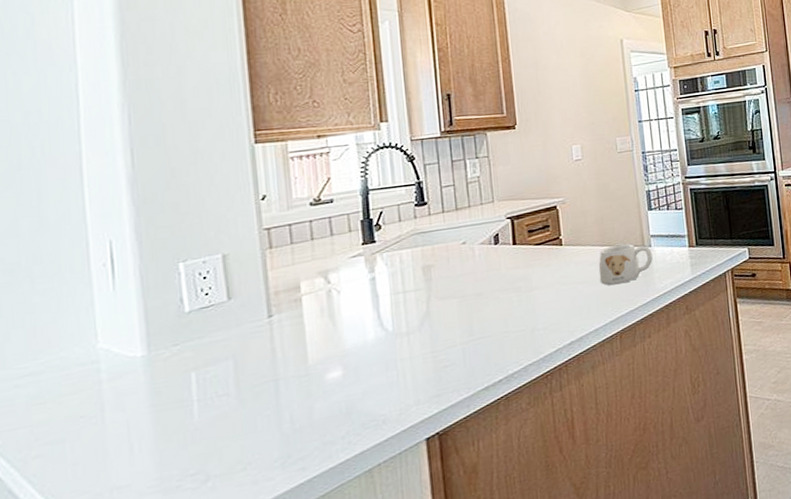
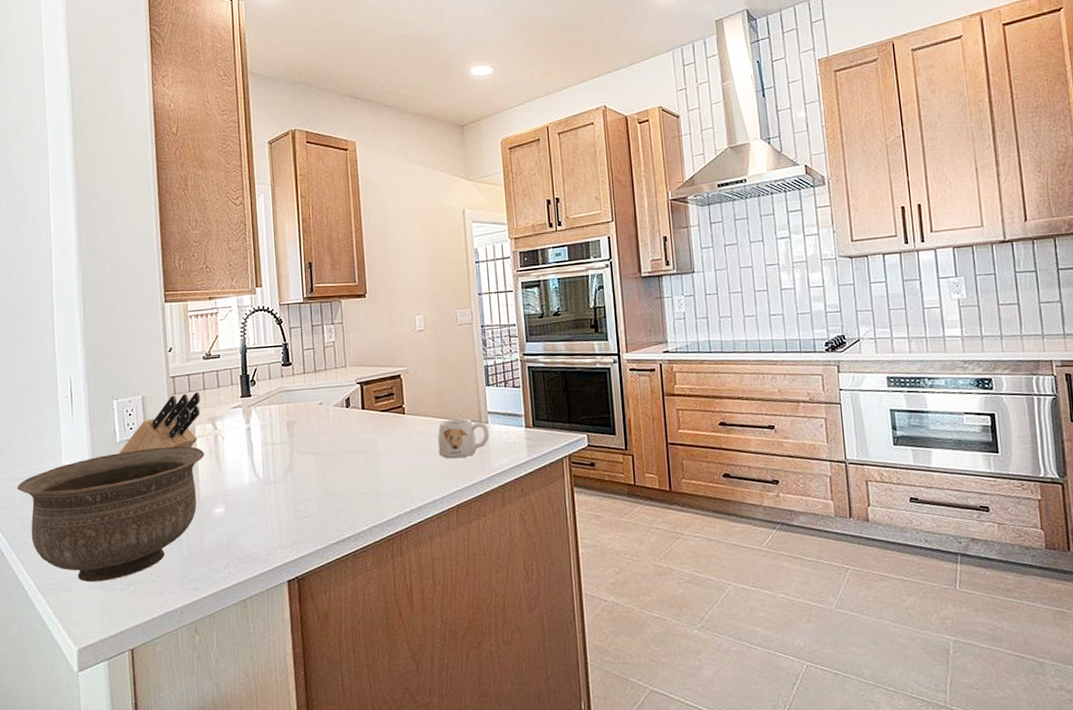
bowl: none [20,306,314,489] -> present [16,446,205,583]
knife block: none [187,243,308,327] -> present [118,392,201,454]

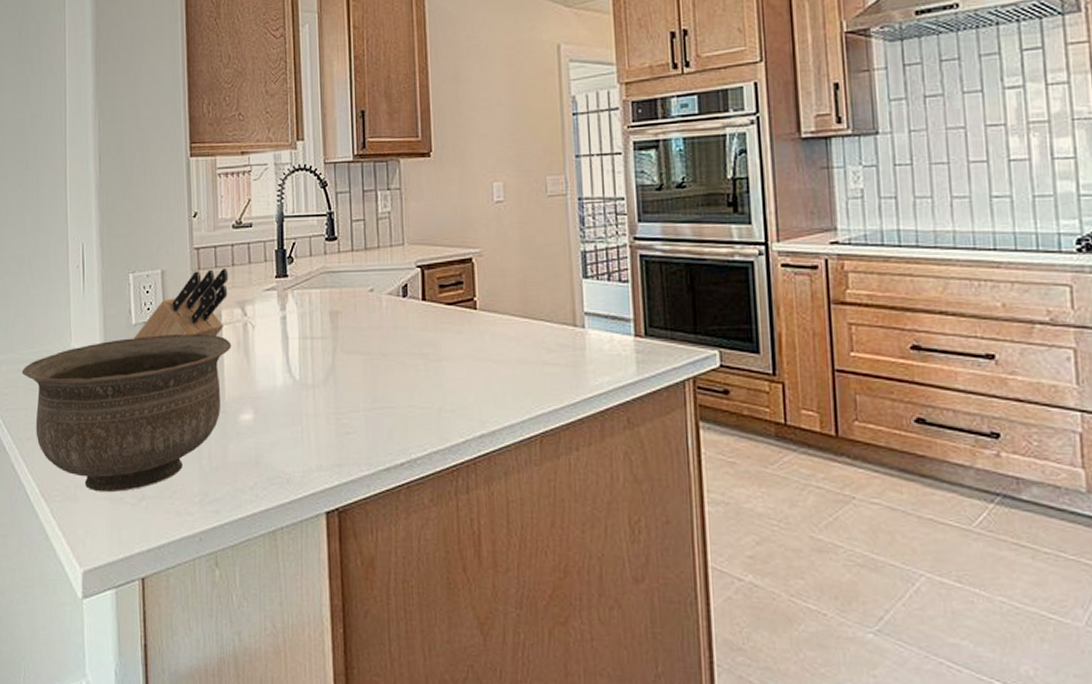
mug: present [437,418,489,459] -> none [518,319,586,372]

